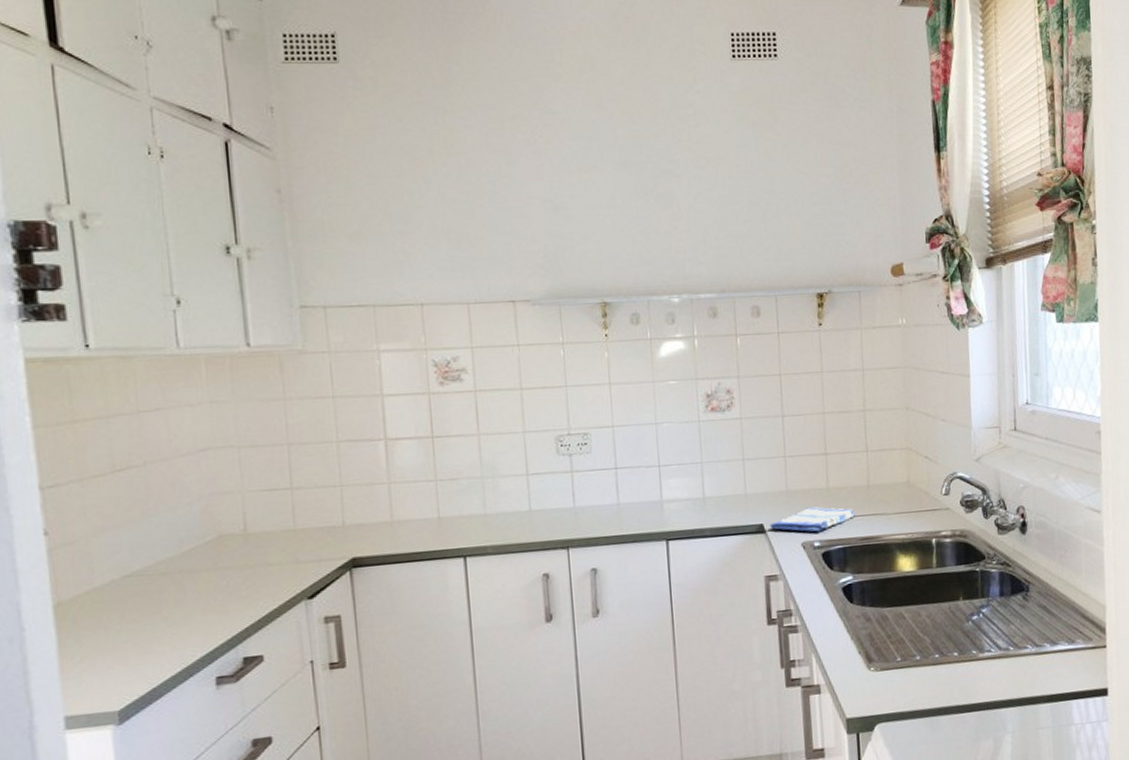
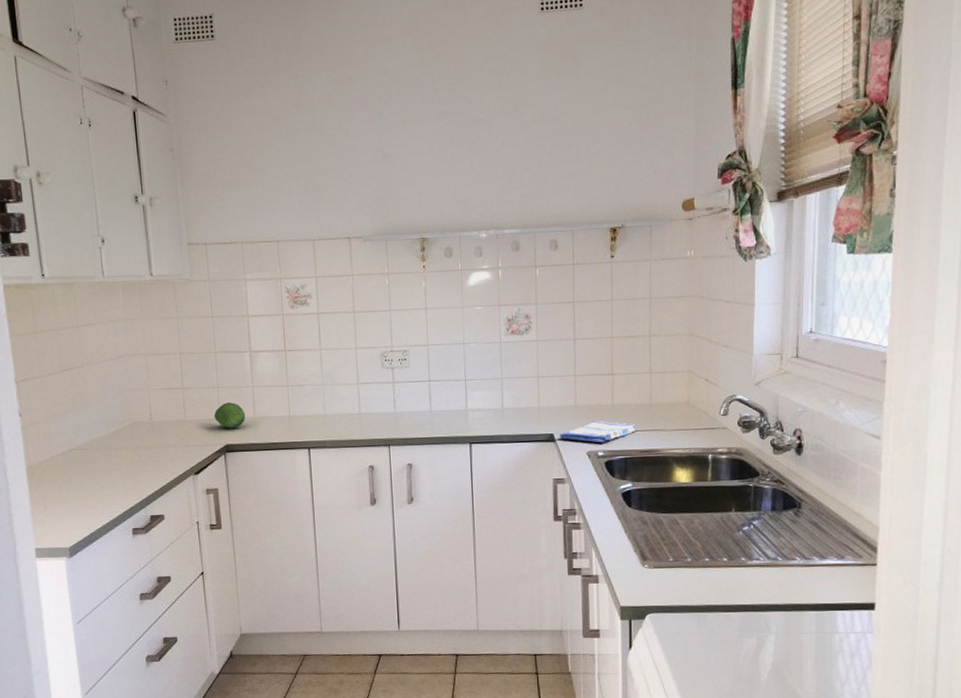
fruit: none [335,504,380,538] -> present [214,402,246,429]

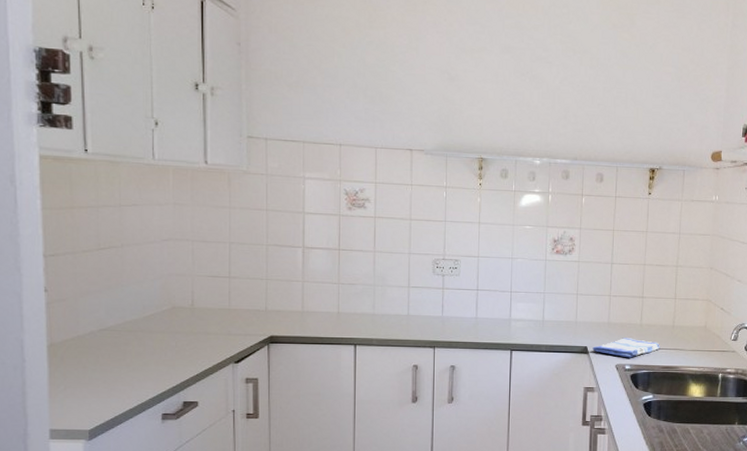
fruit: present [214,402,246,429] -> none [260,295,293,321]

